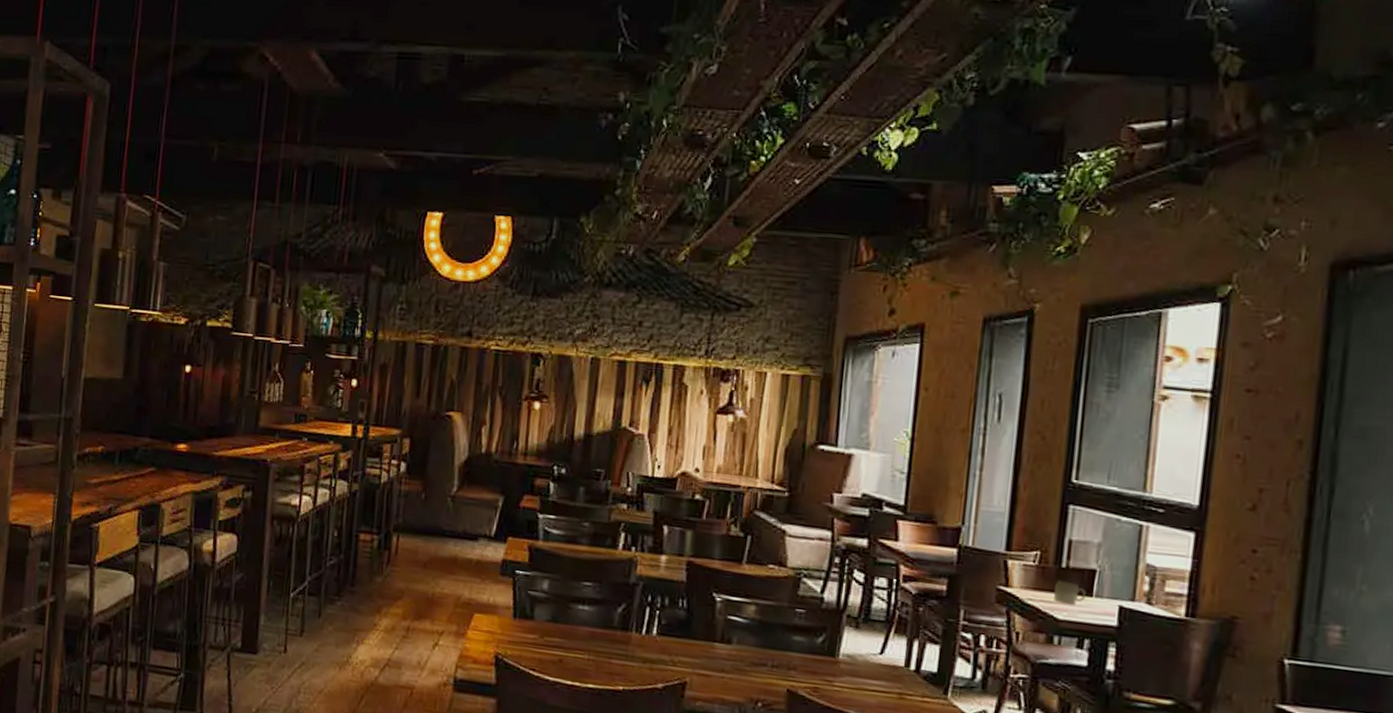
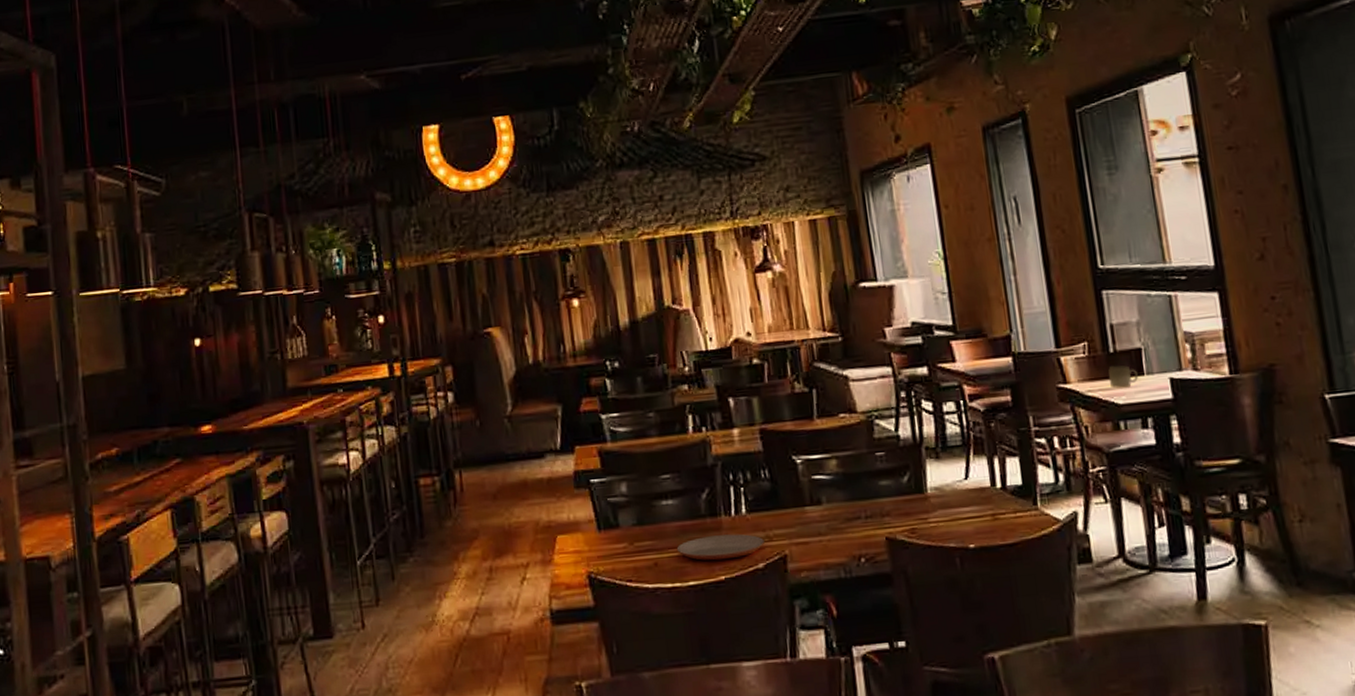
plate: none [583,646,668,674] -> present [676,533,765,561]

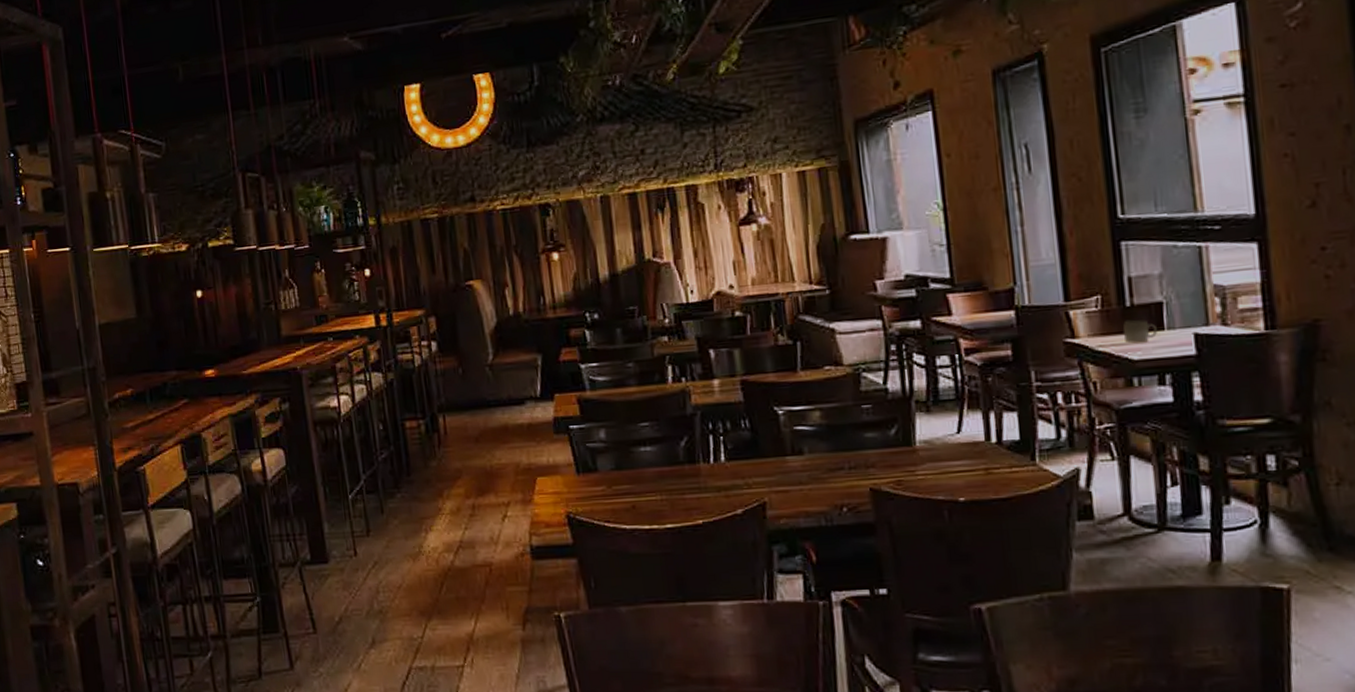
plate: present [676,533,765,561] -> none [654,480,743,506]

